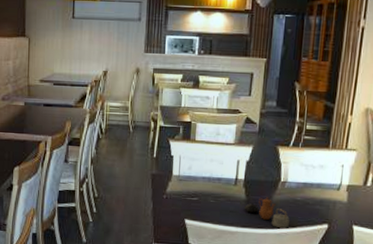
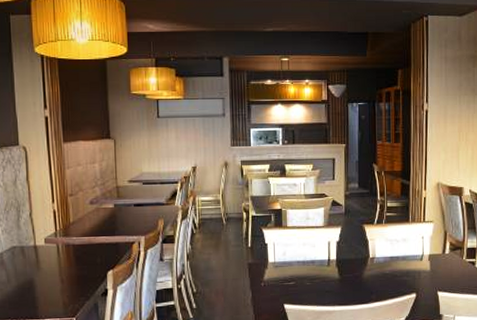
teapot: present [243,197,291,229] -> none [338,274,382,303]

